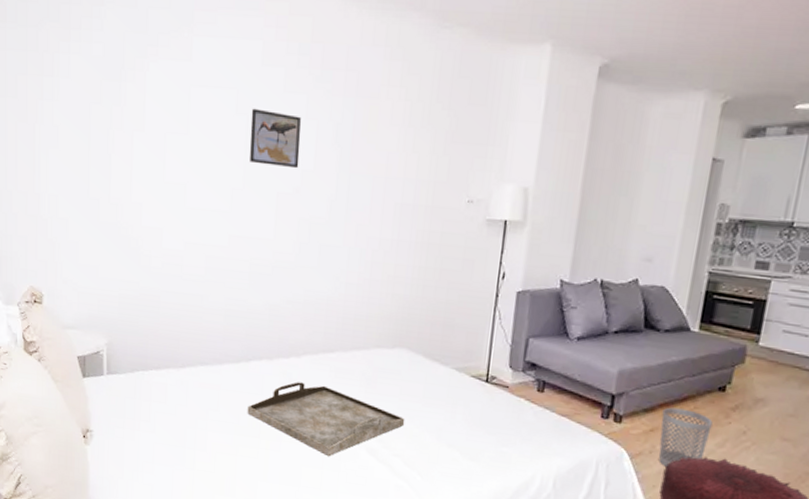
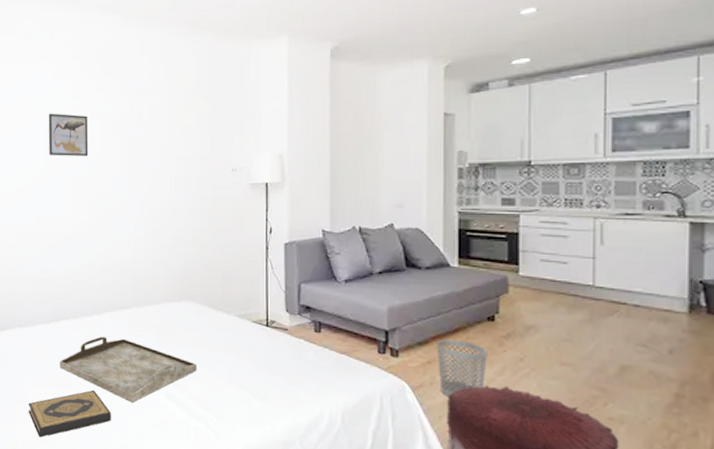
hardback book: none [207,440,304,489] -> present [28,389,112,438]

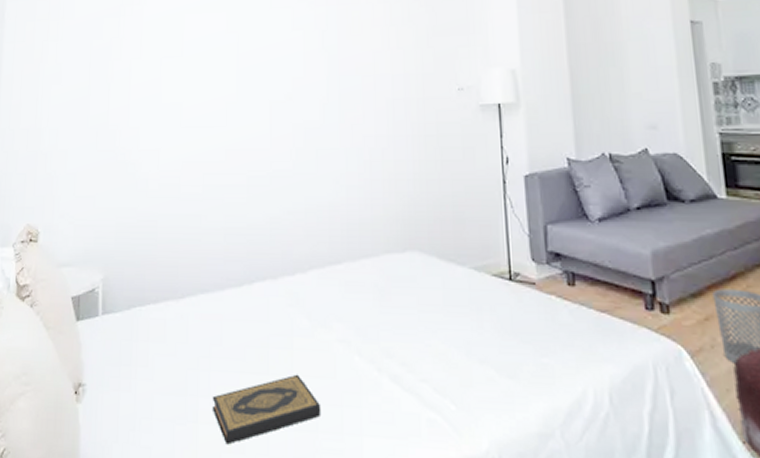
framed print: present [48,113,89,157] -> none [241,26,289,77]
serving tray: present [59,336,198,403] -> none [253,302,428,391]

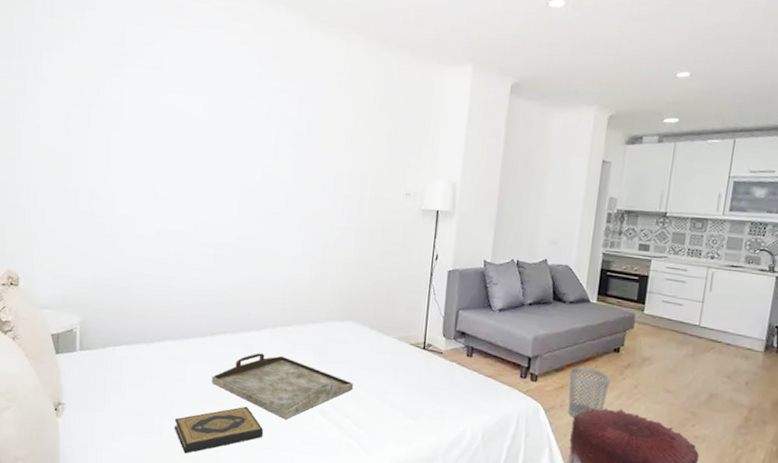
serving tray: none [253,302,428,391] -> present [211,353,354,420]

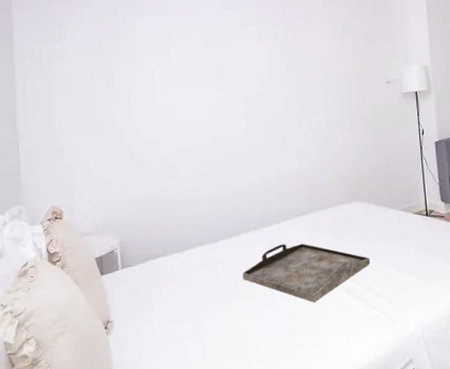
hardback book: present [174,406,264,454] -> none [214,296,296,351]

